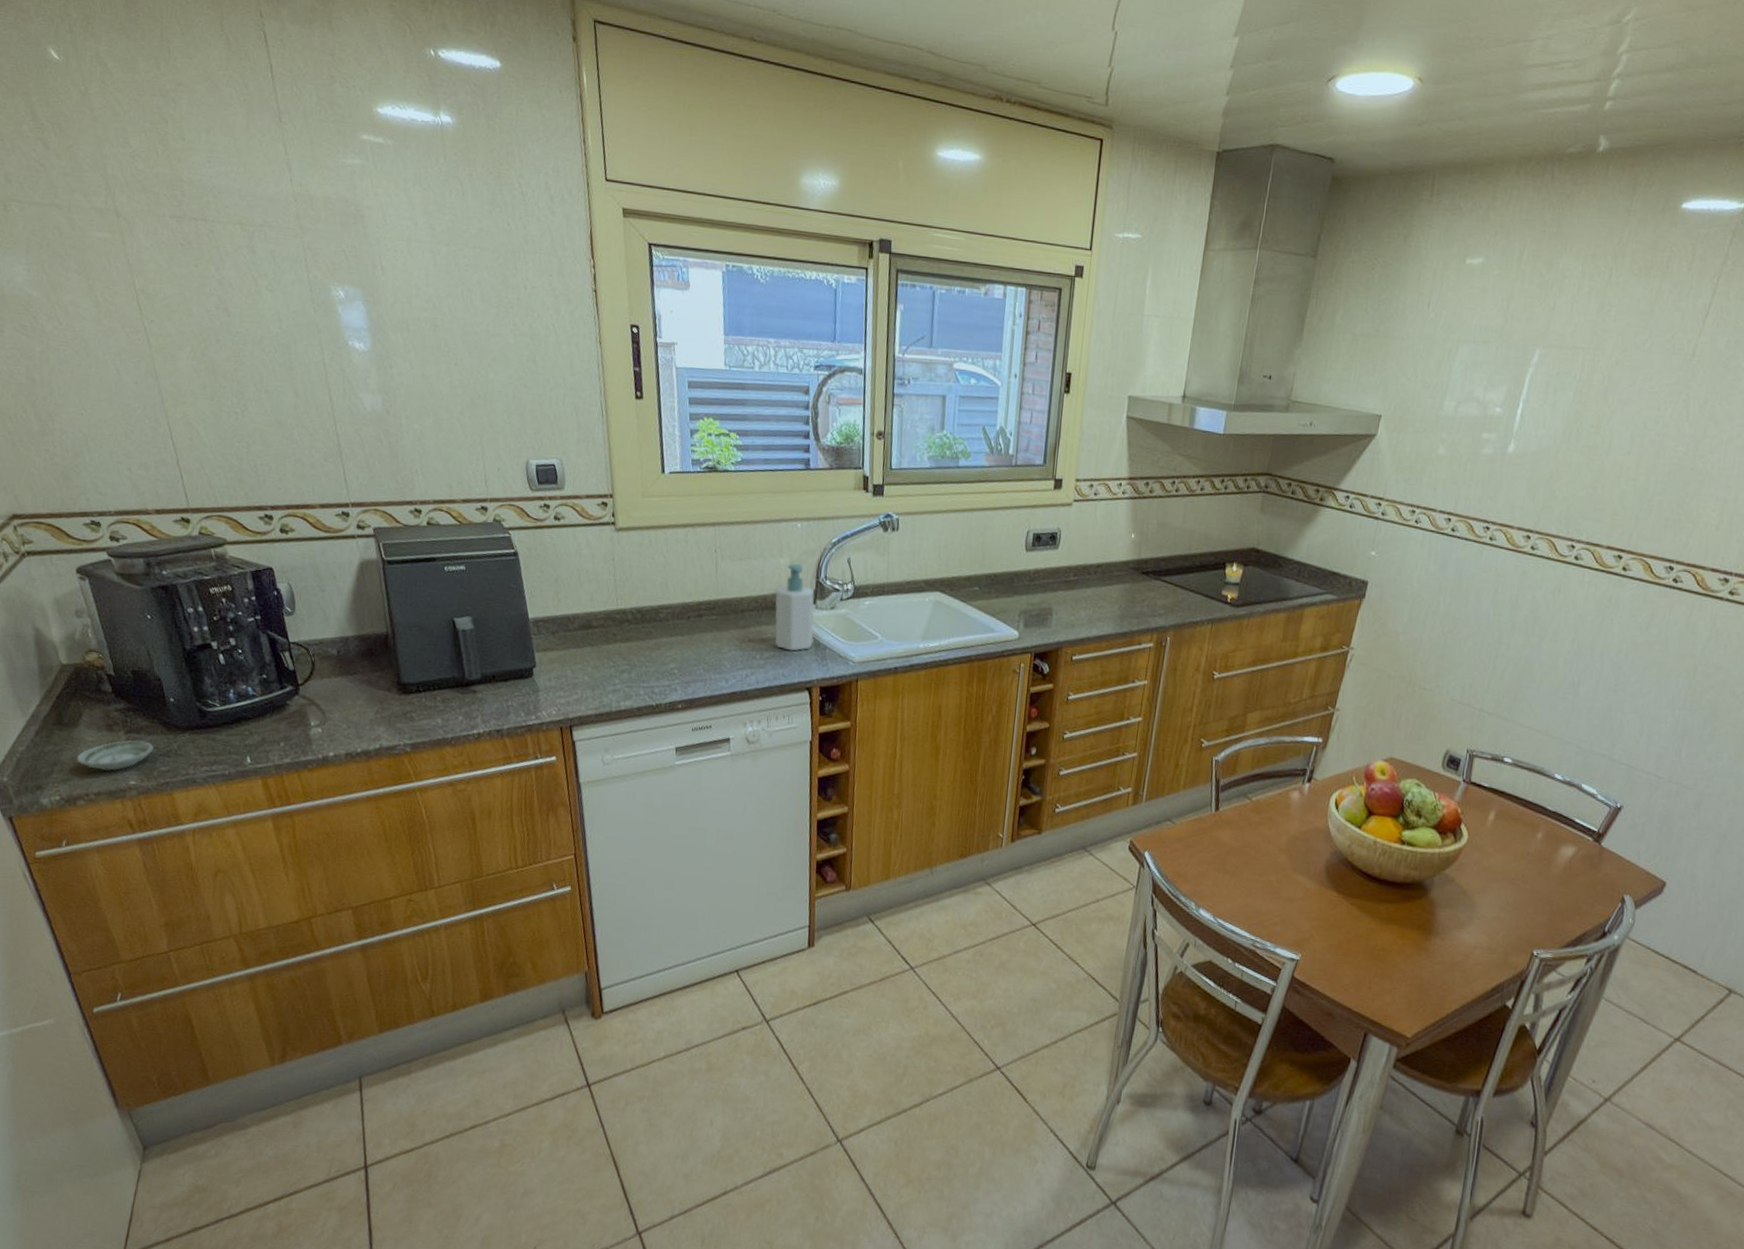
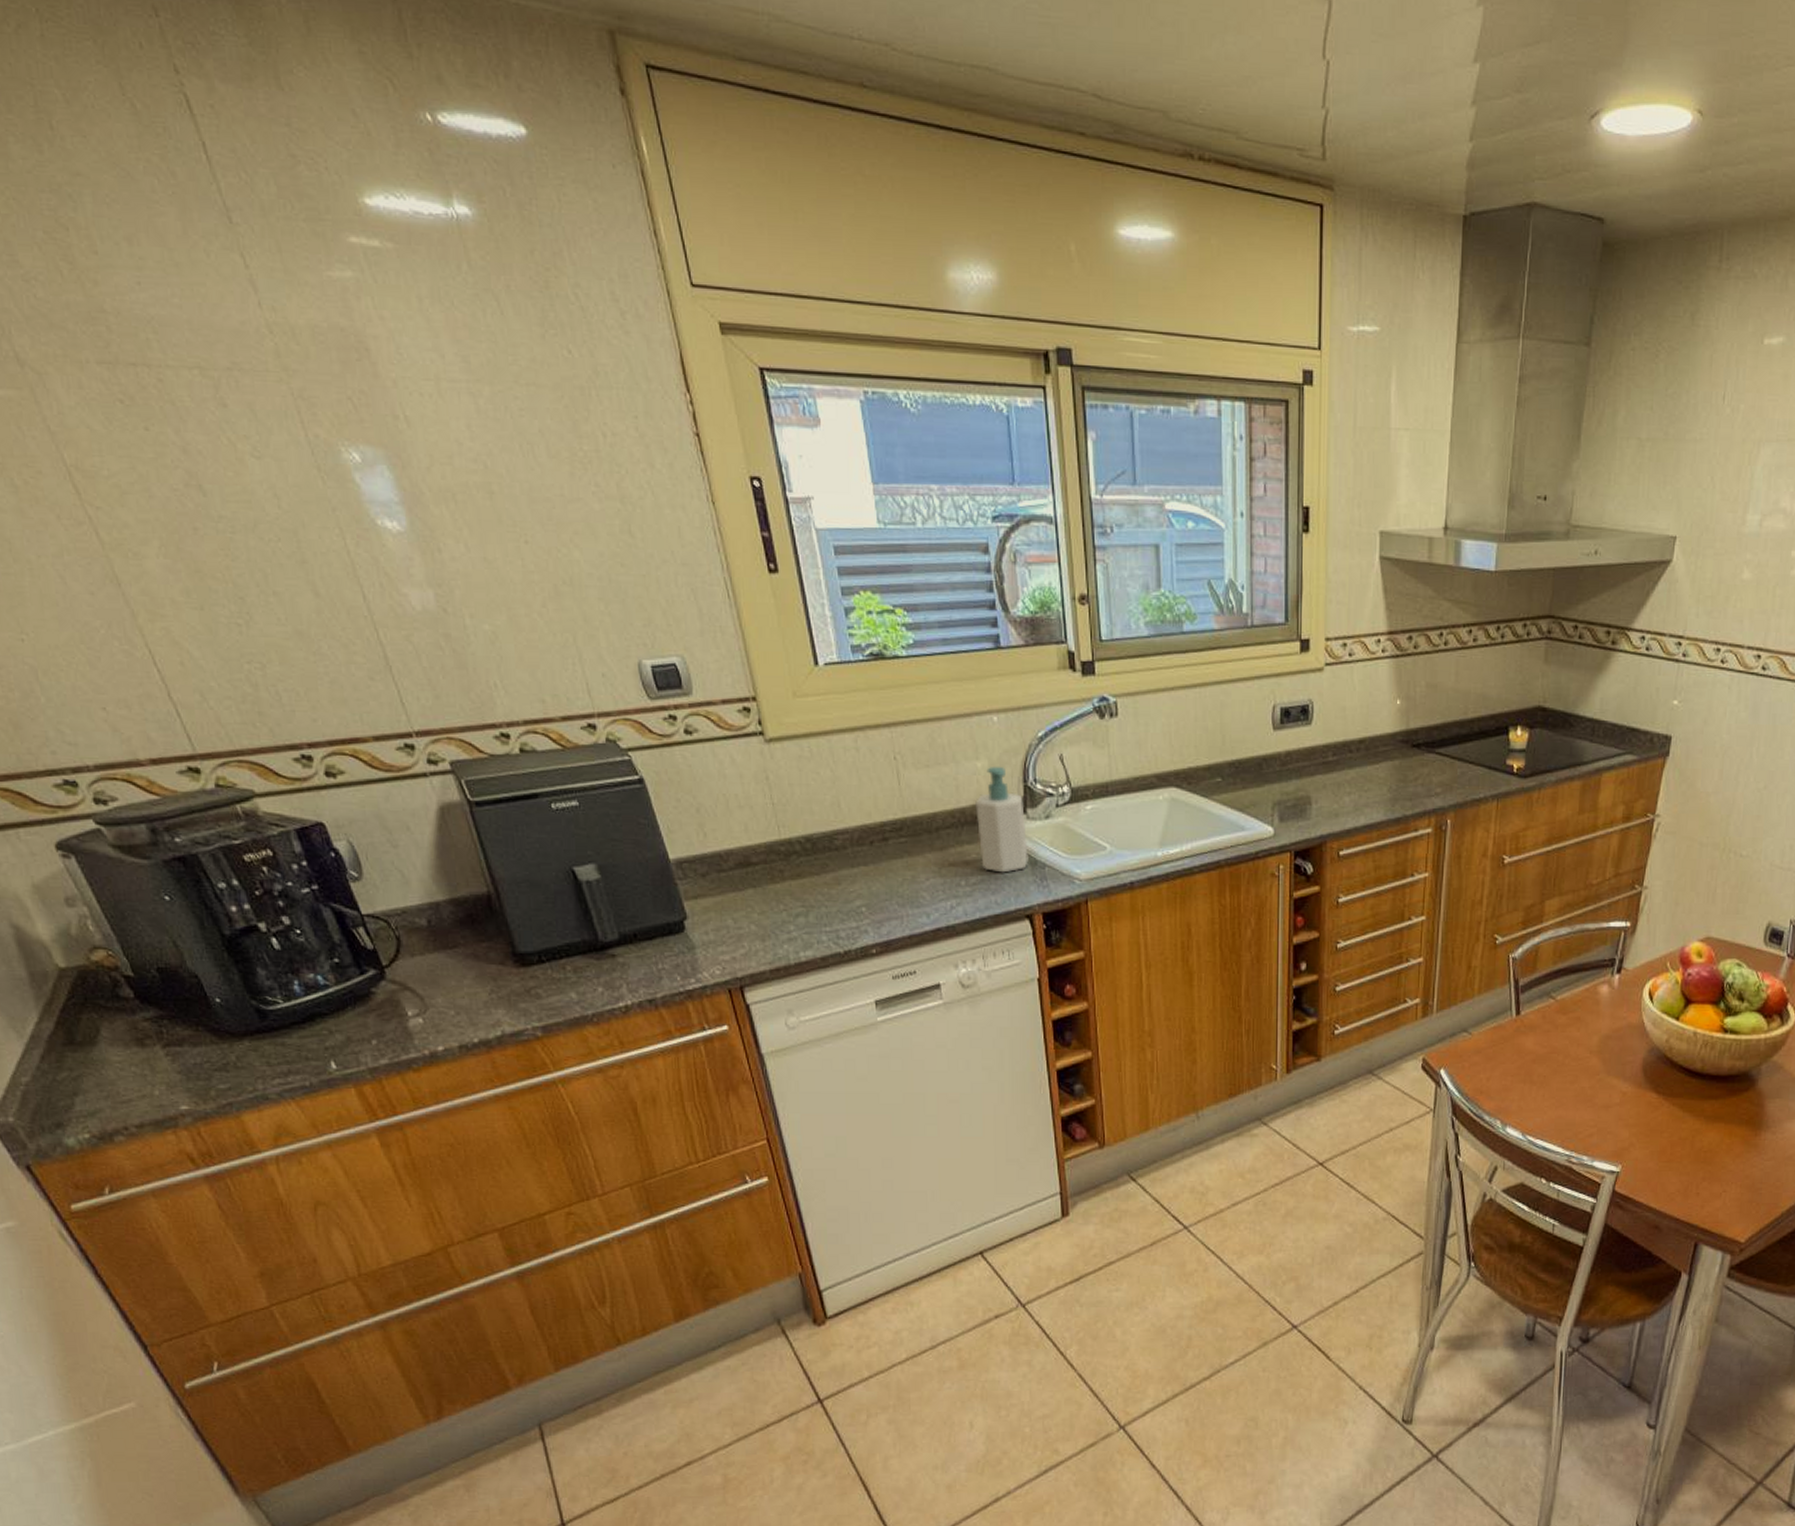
saucer: present [76,739,154,772] -> none [102,1054,206,1097]

